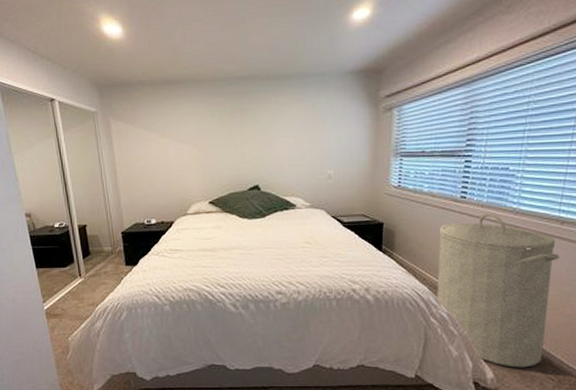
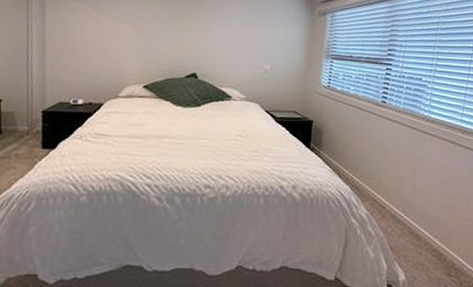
laundry hamper: present [436,213,560,368] -> none [357,118,462,270]

